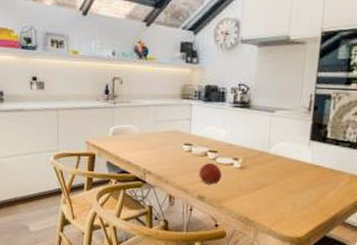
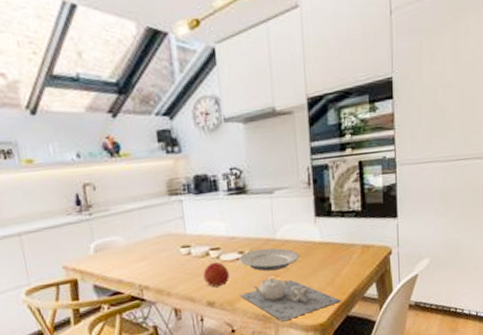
teapot: none [228,186,322,228] -> present [240,277,341,322]
plate: none [233,159,289,181] -> present [239,248,300,272]

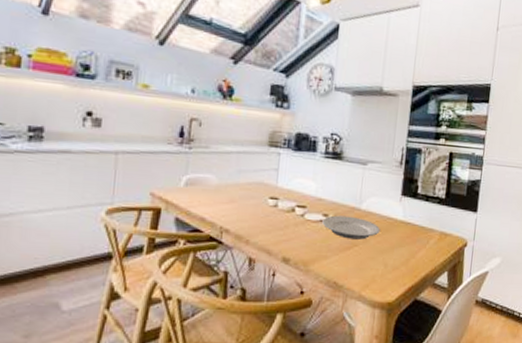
fruit: present [203,261,229,288] -> none [284,219,310,245]
teapot: present [240,277,341,322] -> none [316,246,412,293]

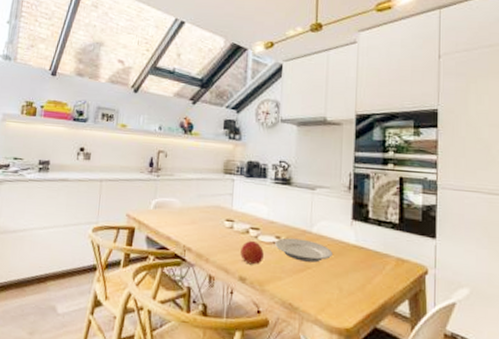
fruit: none [284,219,310,245] -> present [240,240,264,265]

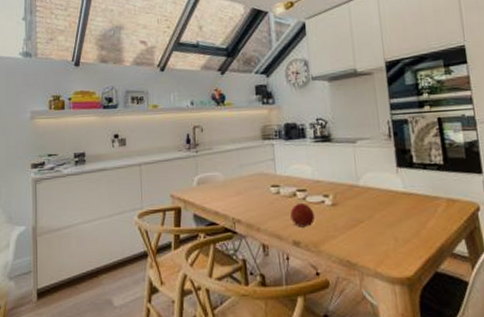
plate: present [275,237,333,263] -> none [324,194,383,217]

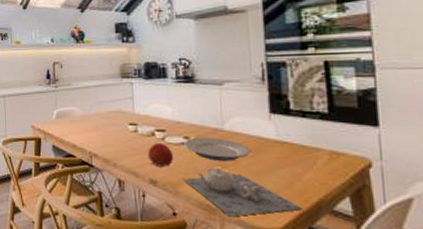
plate: none [324,194,383,217] -> present [184,137,251,161]
teapot: none [324,223,428,270] -> present [183,168,302,217]

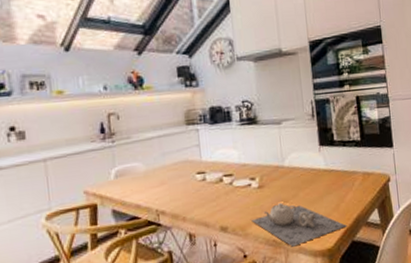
fruit: present [148,142,173,167] -> none [217,187,241,213]
plate: present [184,137,251,161] -> none [250,174,307,197]

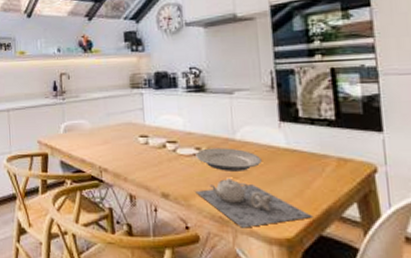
plate: none [250,174,307,197] -> present [195,148,262,171]

